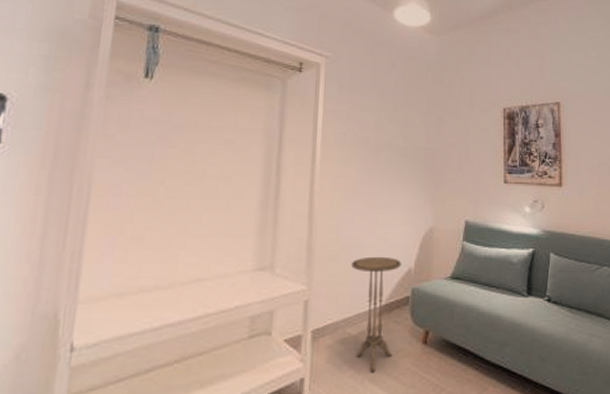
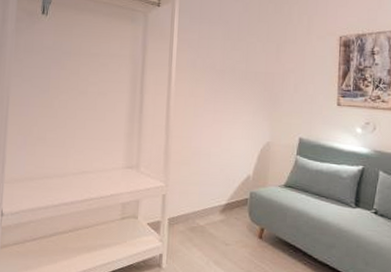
side table: present [351,256,402,373] -> none [200,163,242,257]

